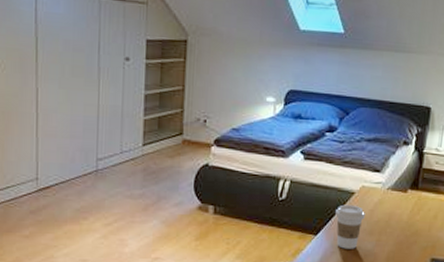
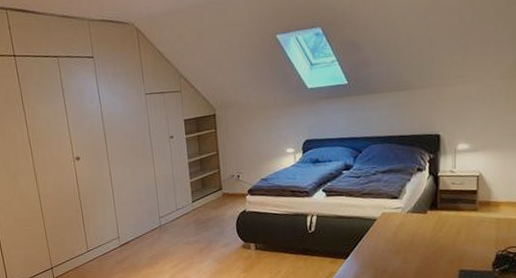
coffee cup: present [335,204,365,249] -> none [361,229,389,269]

